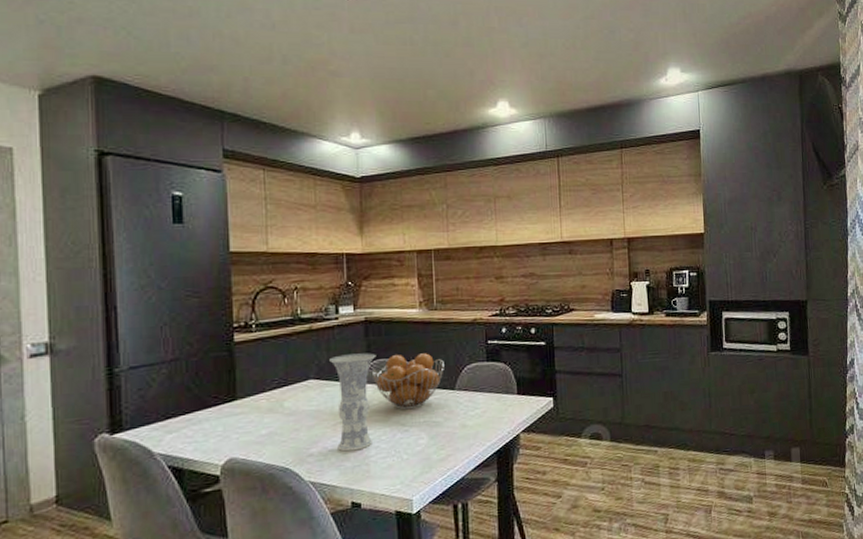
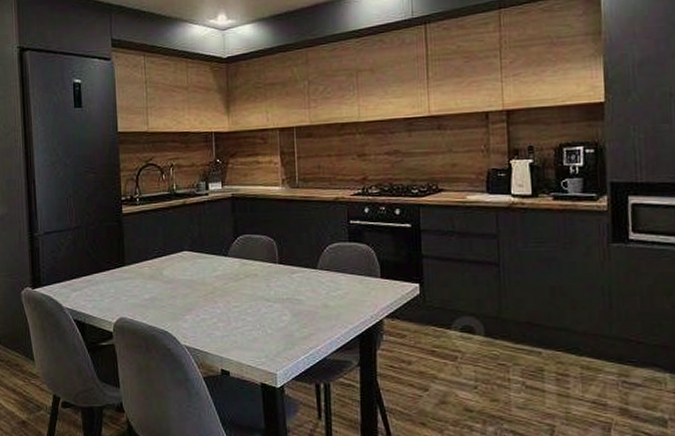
vase: present [329,353,376,452] -> none [201,228,242,321]
fruit basket: present [371,353,444,410] -> none [238,231,306,286]

